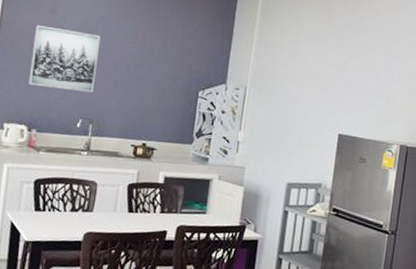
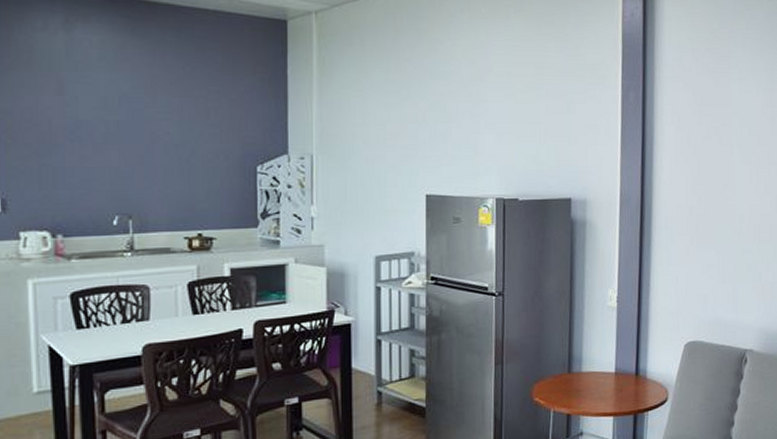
wall art: present [27,25,101,93] -> none [40,110,128,183]

